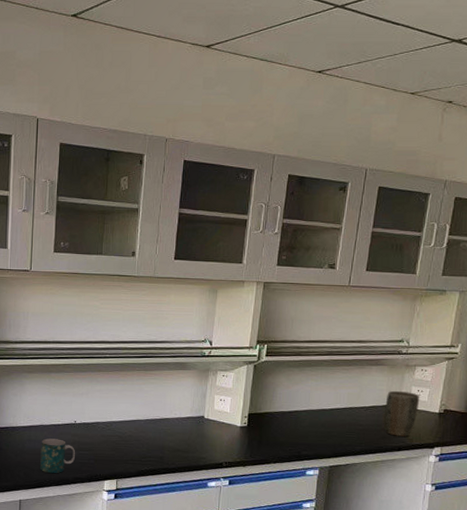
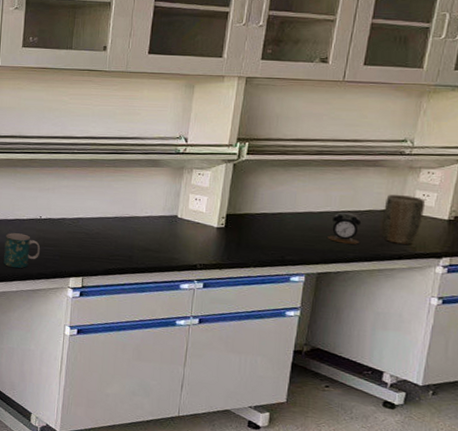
alarm clock: none [338,409,367,438] -> present [327,213,362,244]

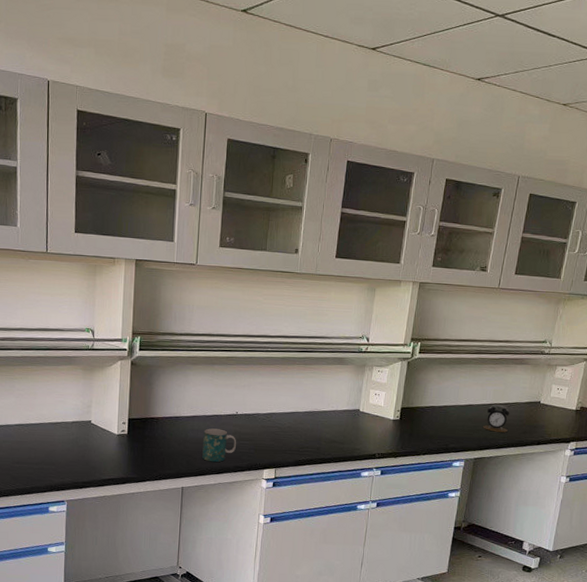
plant pot: present [382,194,426,245] -> none [526,388,560,432]

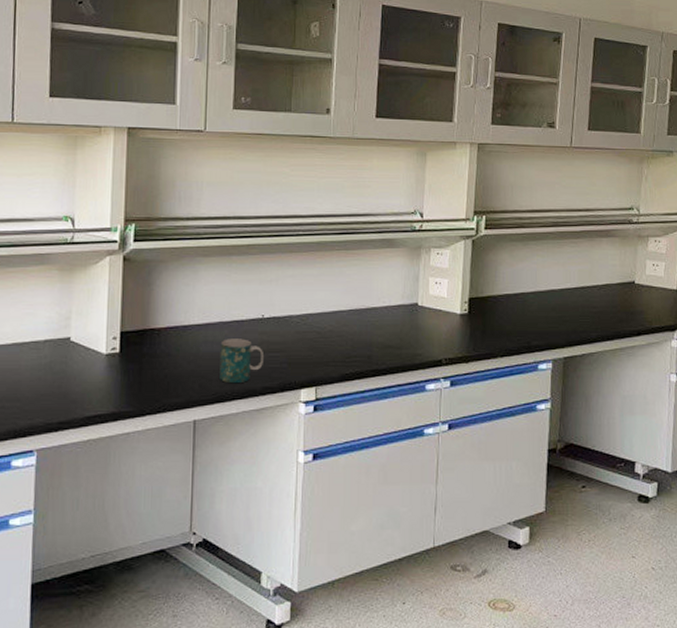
alarm clock: present [483,405,510,433] -> none [570,289,601,322]

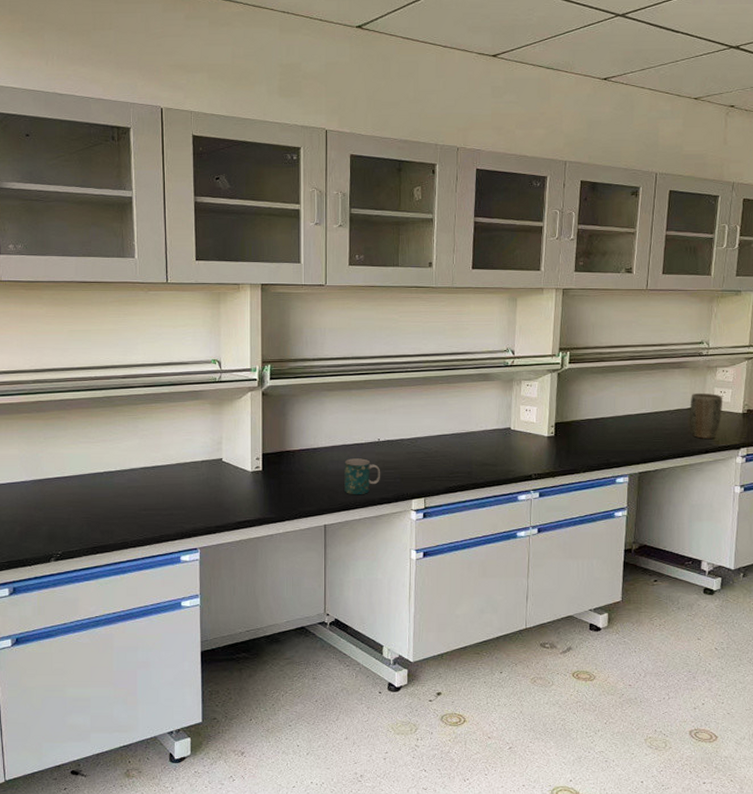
plant pot: none [619,265,656,319] -> present [690,392,723,439]

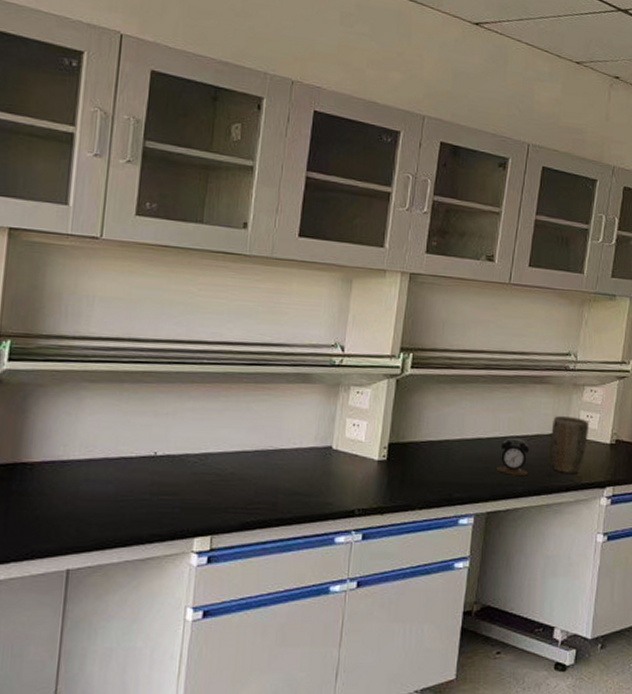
mug: present [344,458,381,495] -> none [100,477,155,529]
alarm clock: none [645,413,673,443] -> present [496,438,530,476]

